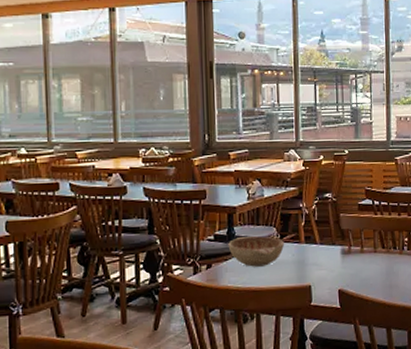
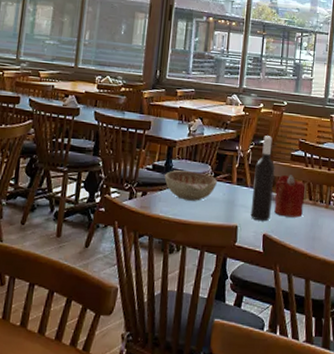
wine bottle: none [322,188,344,277] -> present [250,136,275,222]
candle: none [345,225,377,269] -> present [274,174,306,218]

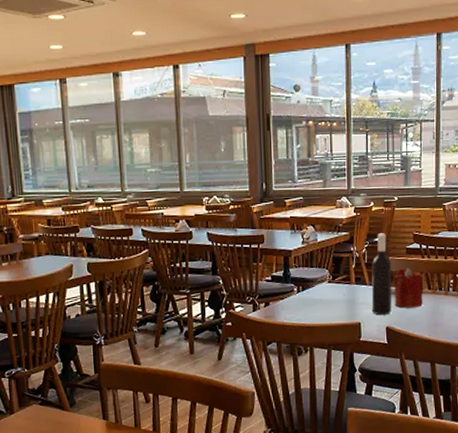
decorative bowl: present [164,170,218,201] -> none [284,277,337,305]

